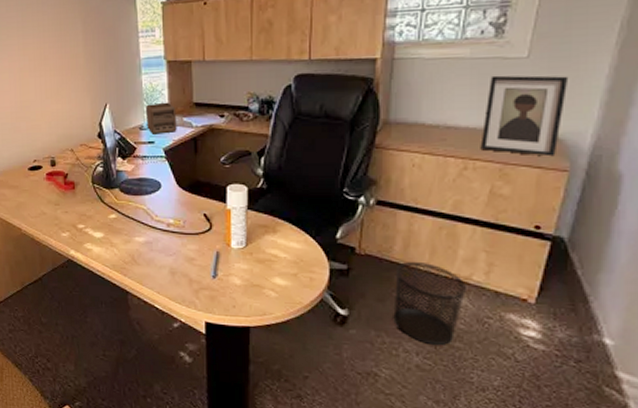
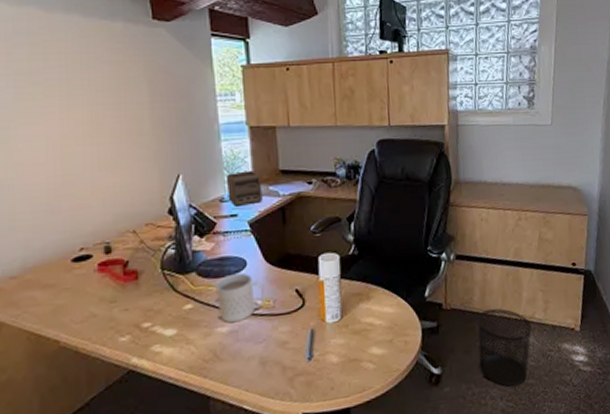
mug: none [135,193,178,235] -> present [216,272,267,324]
picture frame: present [480,75,569,157] -> none [528,139,579,205]

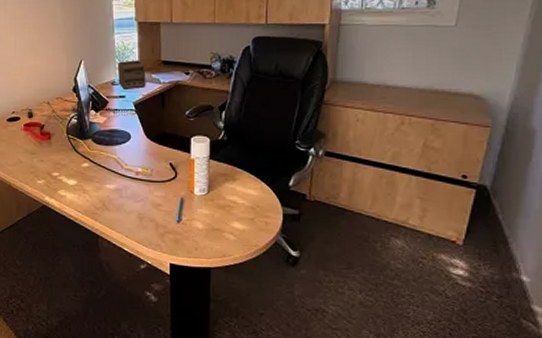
mug: present [216,272,267,324] -> none [106,143,146,183]
waste bin: present [477,308,533,387] -> none [341,206,405,284]

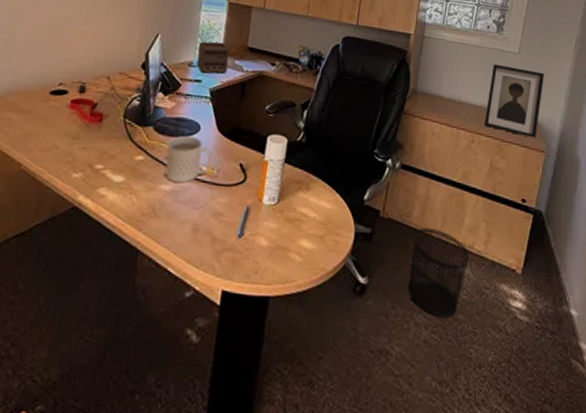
mug: none [106,143,146,183] -> present [165,135,212,184]
waste bin: none [341,206,405,284] -> present [408,227,471,319]
picture frame: none [415,41,491,114] -> present [484,63,545,138]

